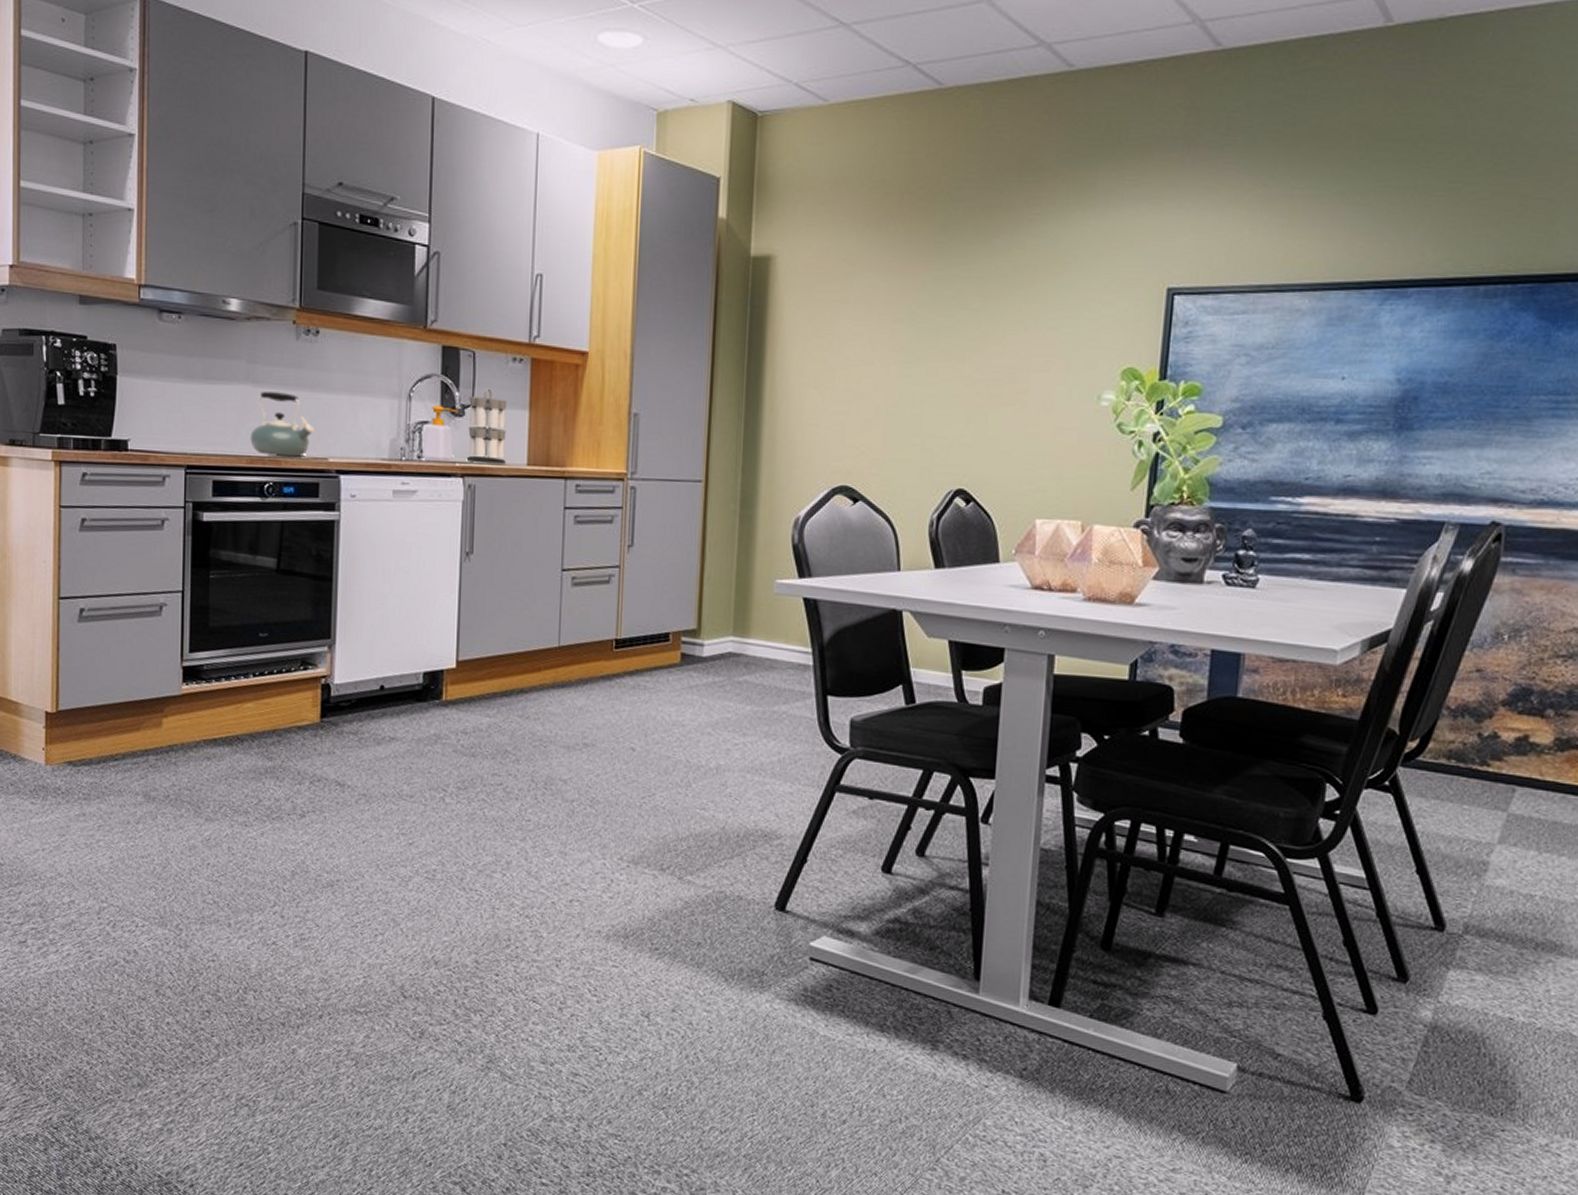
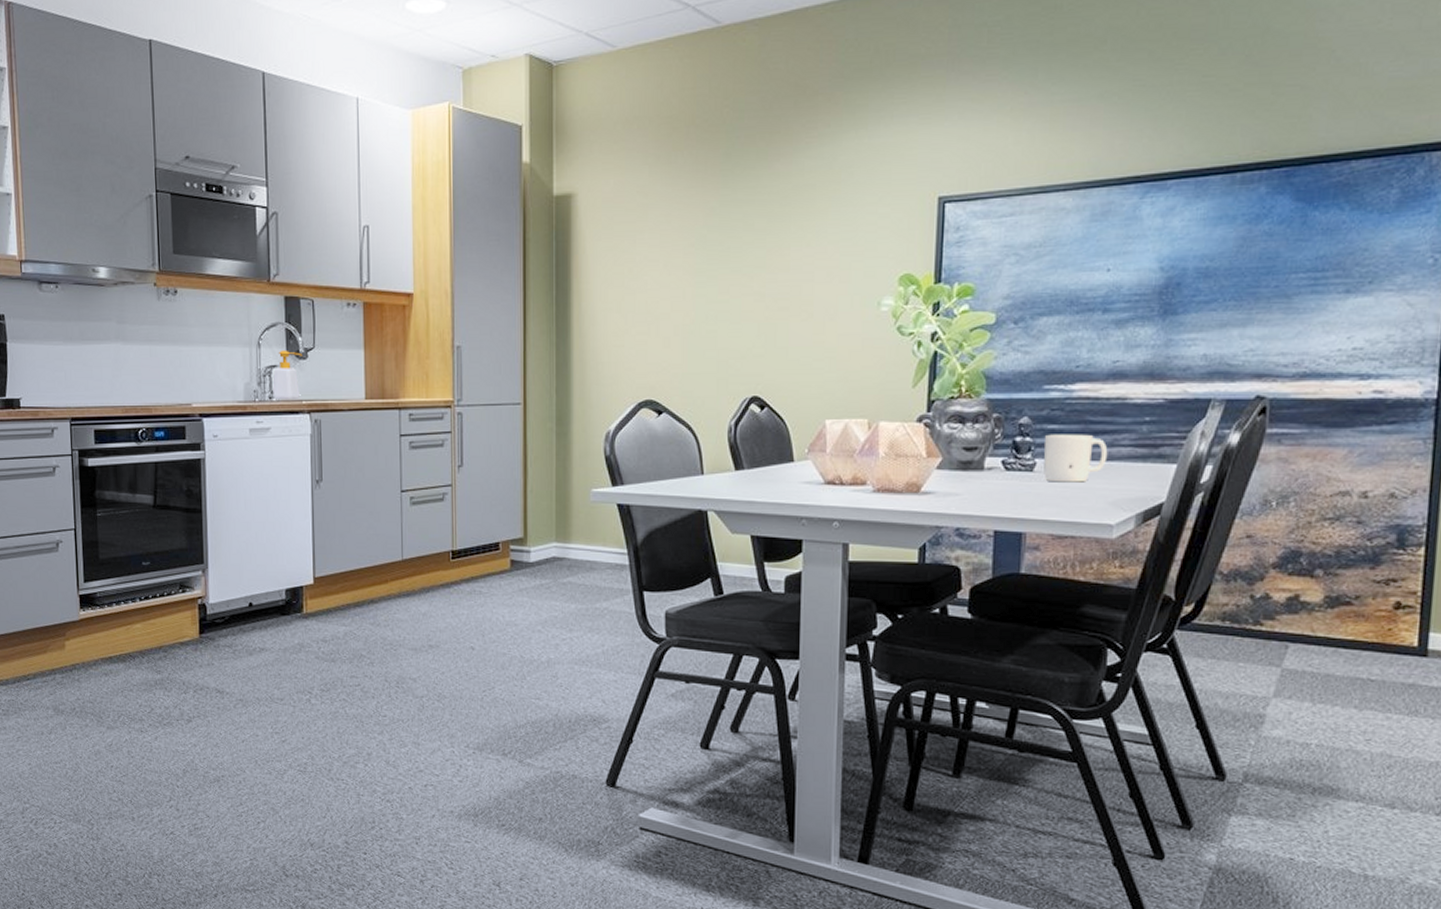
kettle: present [250,392,315,457] -> none [123,348,179,404]
spice rack: present [466,388,508,464] -> none [311,332,346,400]
mug: none [1266,549,1335,603] -> present [1043,434,1108,483]

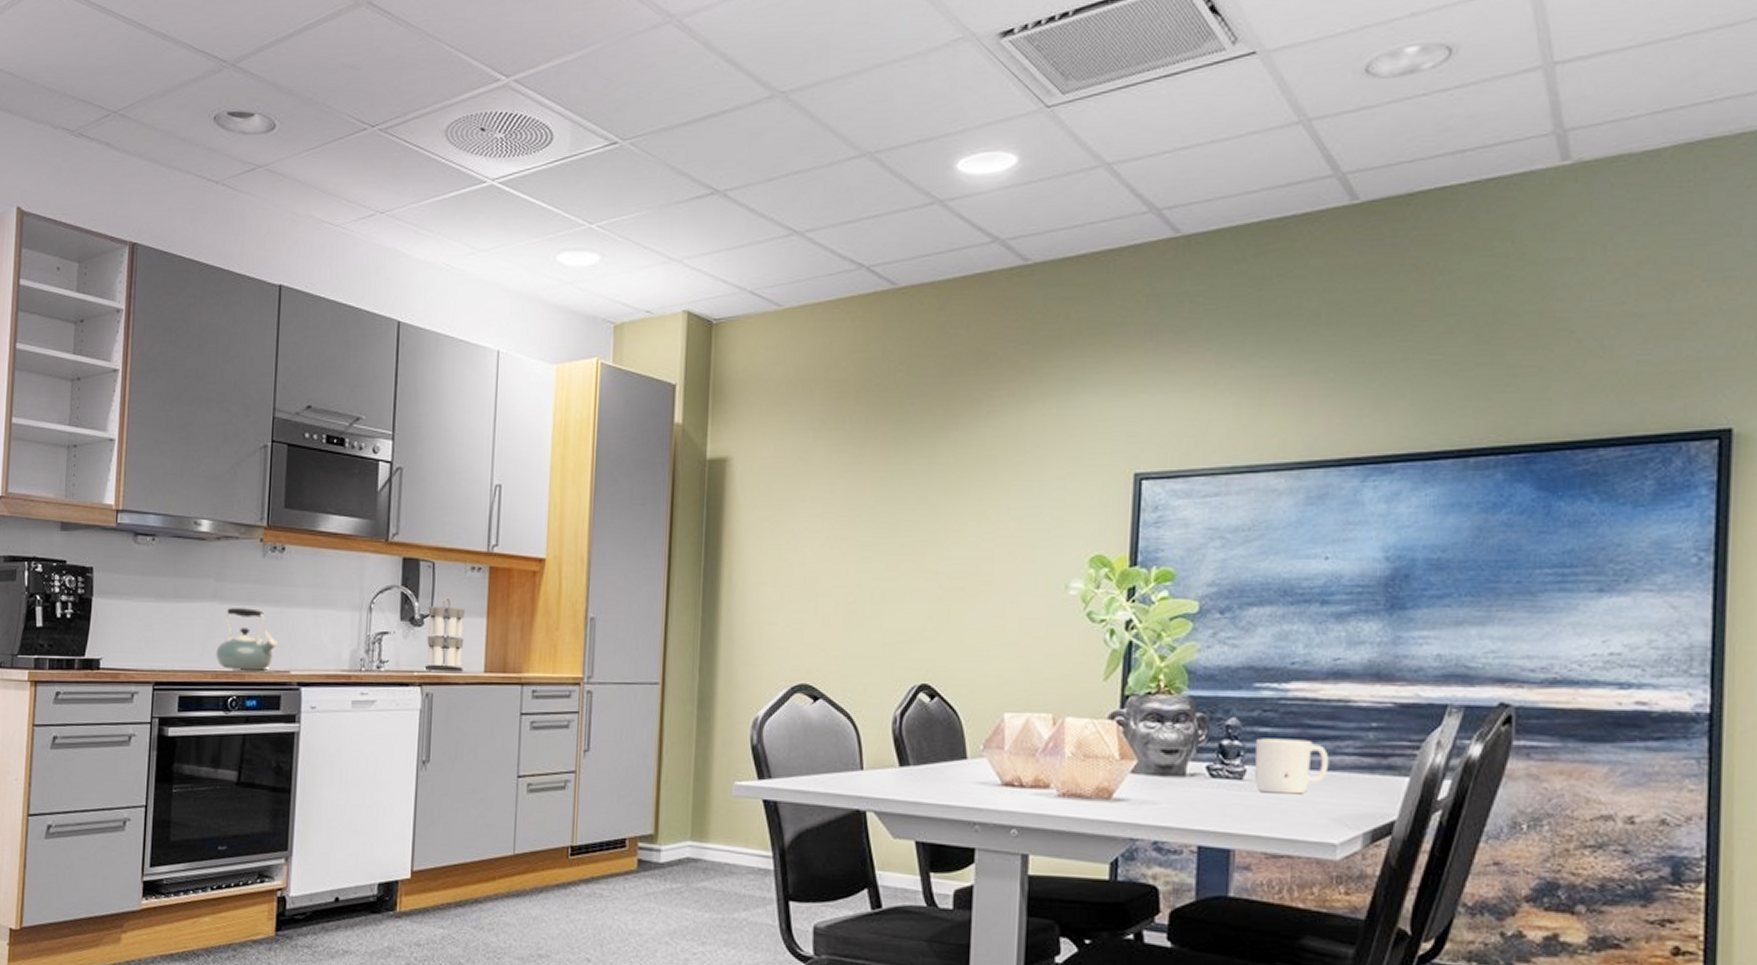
kettle: none [123,348,179,404] -> present [216,608,278,670]
soap bottle: present [273,349,302,400] -> none [381,615,418,671]
spice rack: none [311,332,346,400] -> present [424,597,466,672]

